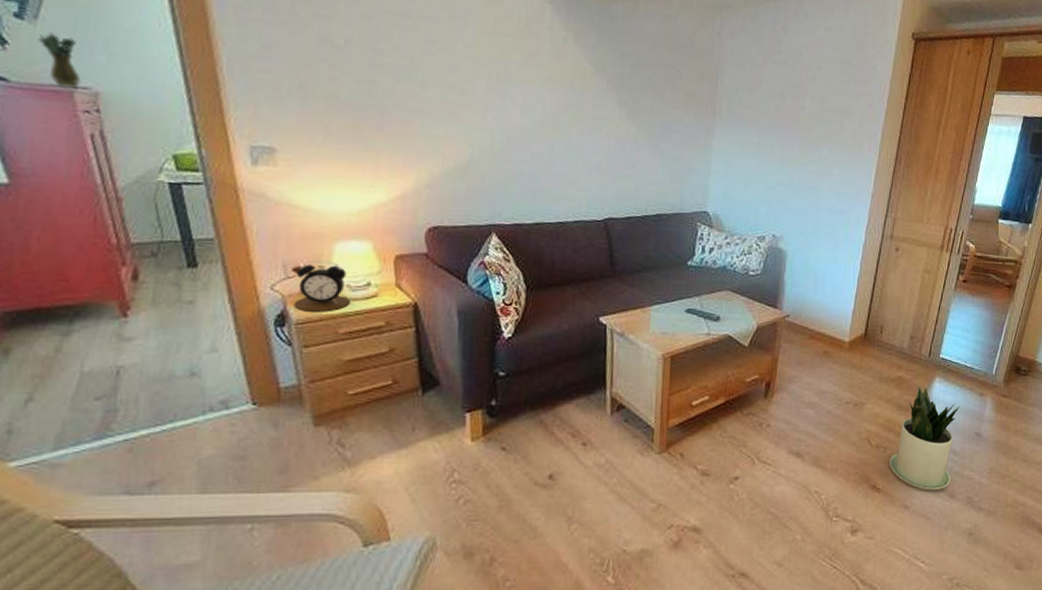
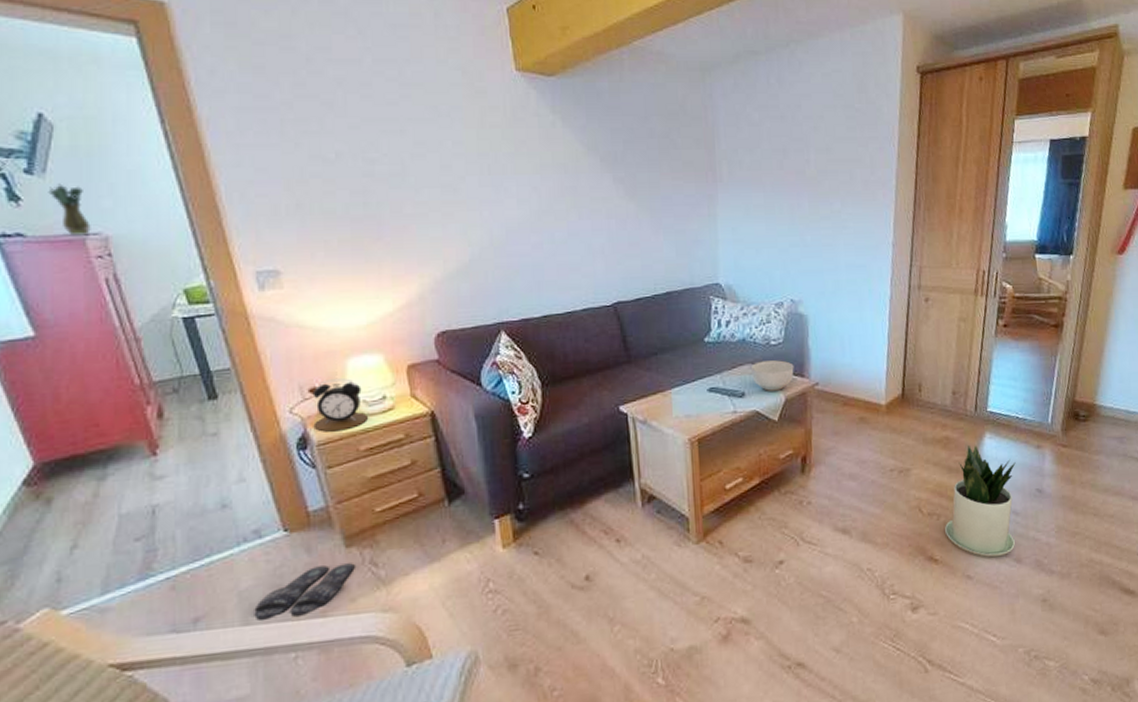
slippers: none [213,442,321,491] -> present [254,563,355,622]
bowl: none [727,289,769,318] -> present [750,360,794,391]

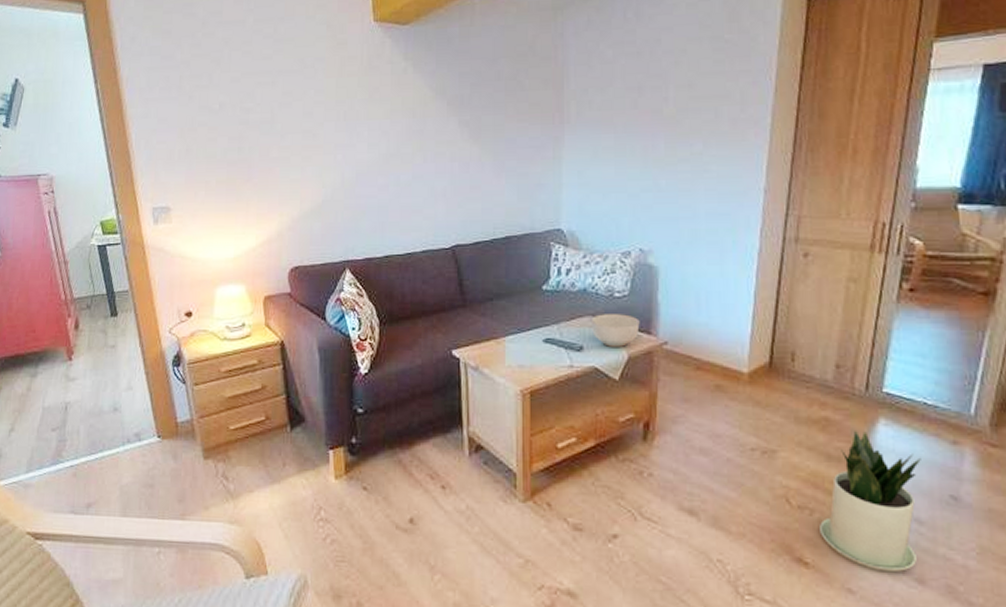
vase: present [48,183,91,236] -> none [17,134,42,176]
slippers: present [254,563,355,622] -> none [130,473,210,517]
alarm clock: present [312,378,368,432] -> none [186,305,229,352]

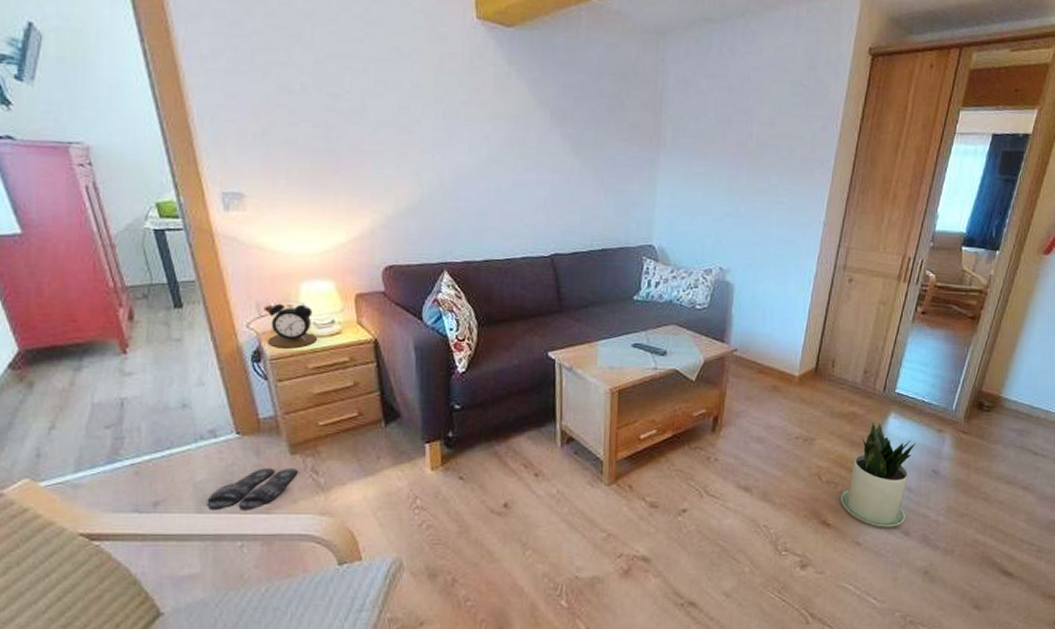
slippers: none [130,473,210,517] -> present [207,468,298,512]
alarm clock: none [186,305,229,352] -> present [267,300,317,349]
bowl: present [590,314,640,347] -> none [674,323,716,353]

